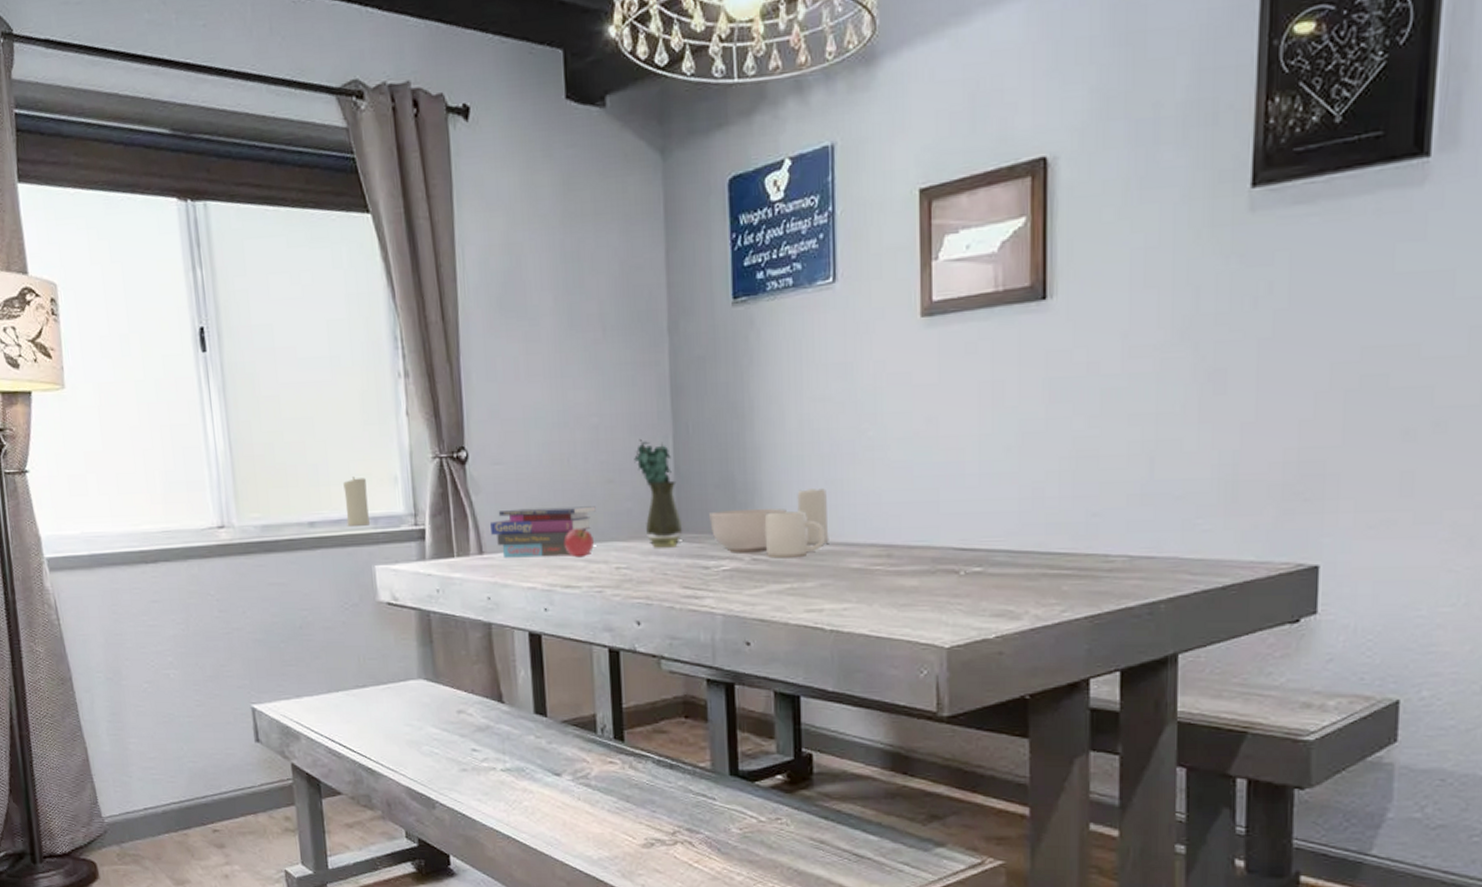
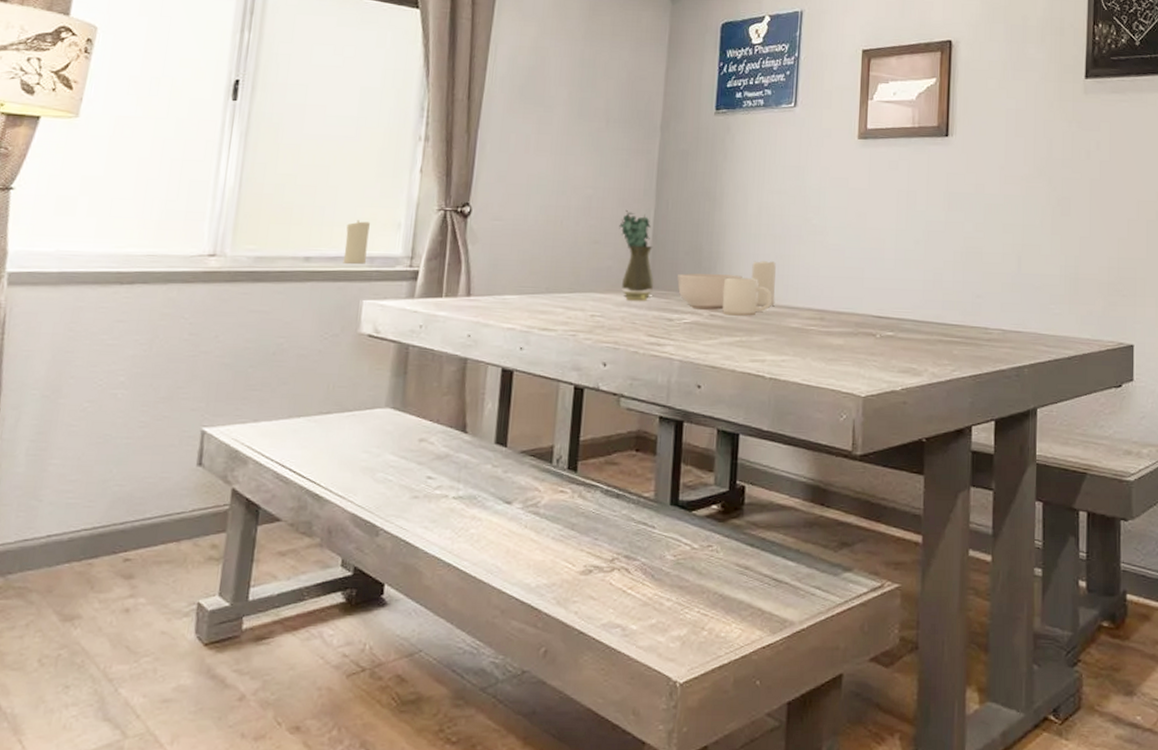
books: present [490,506,596,558] -> none [481,259,580,303]
fruit: present [563,528,595,558] -> none [546,279,575,305]

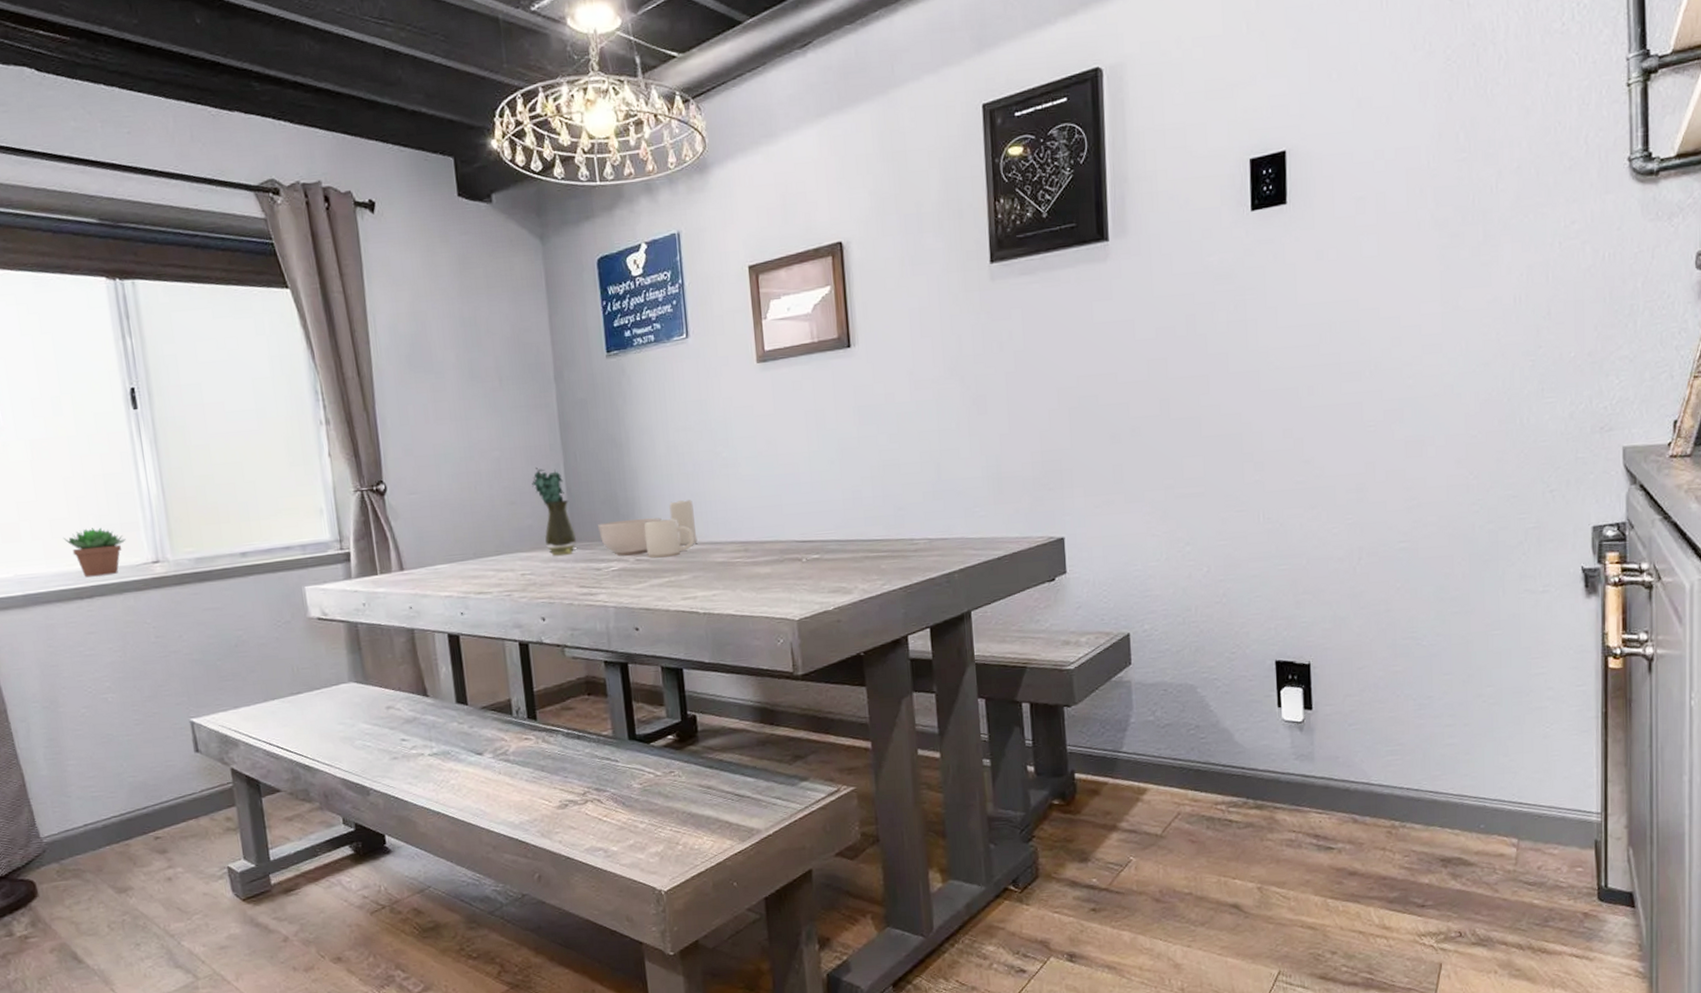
succulent plant: none [120,212,187,263] -> present [63,527,126,578]
candle: present [343,220,370,265] -> none [272,511,300,555]

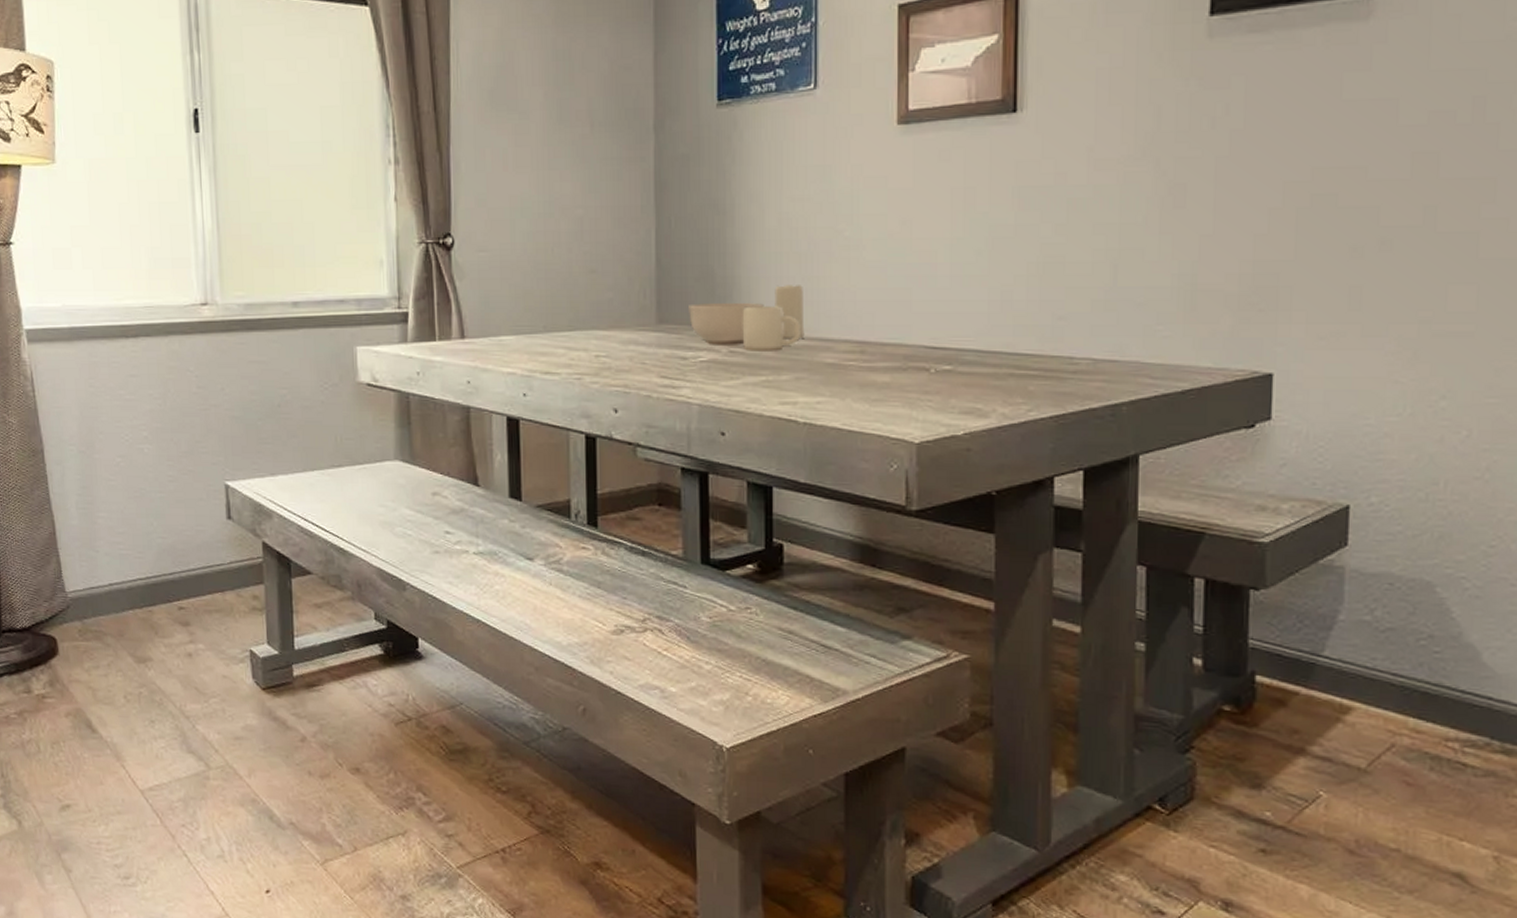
succulent plant: present [63,527,126,578] -> none [113,261,176,315]
vase: present [532,467,577,557] -> none [617,231,663,339]

